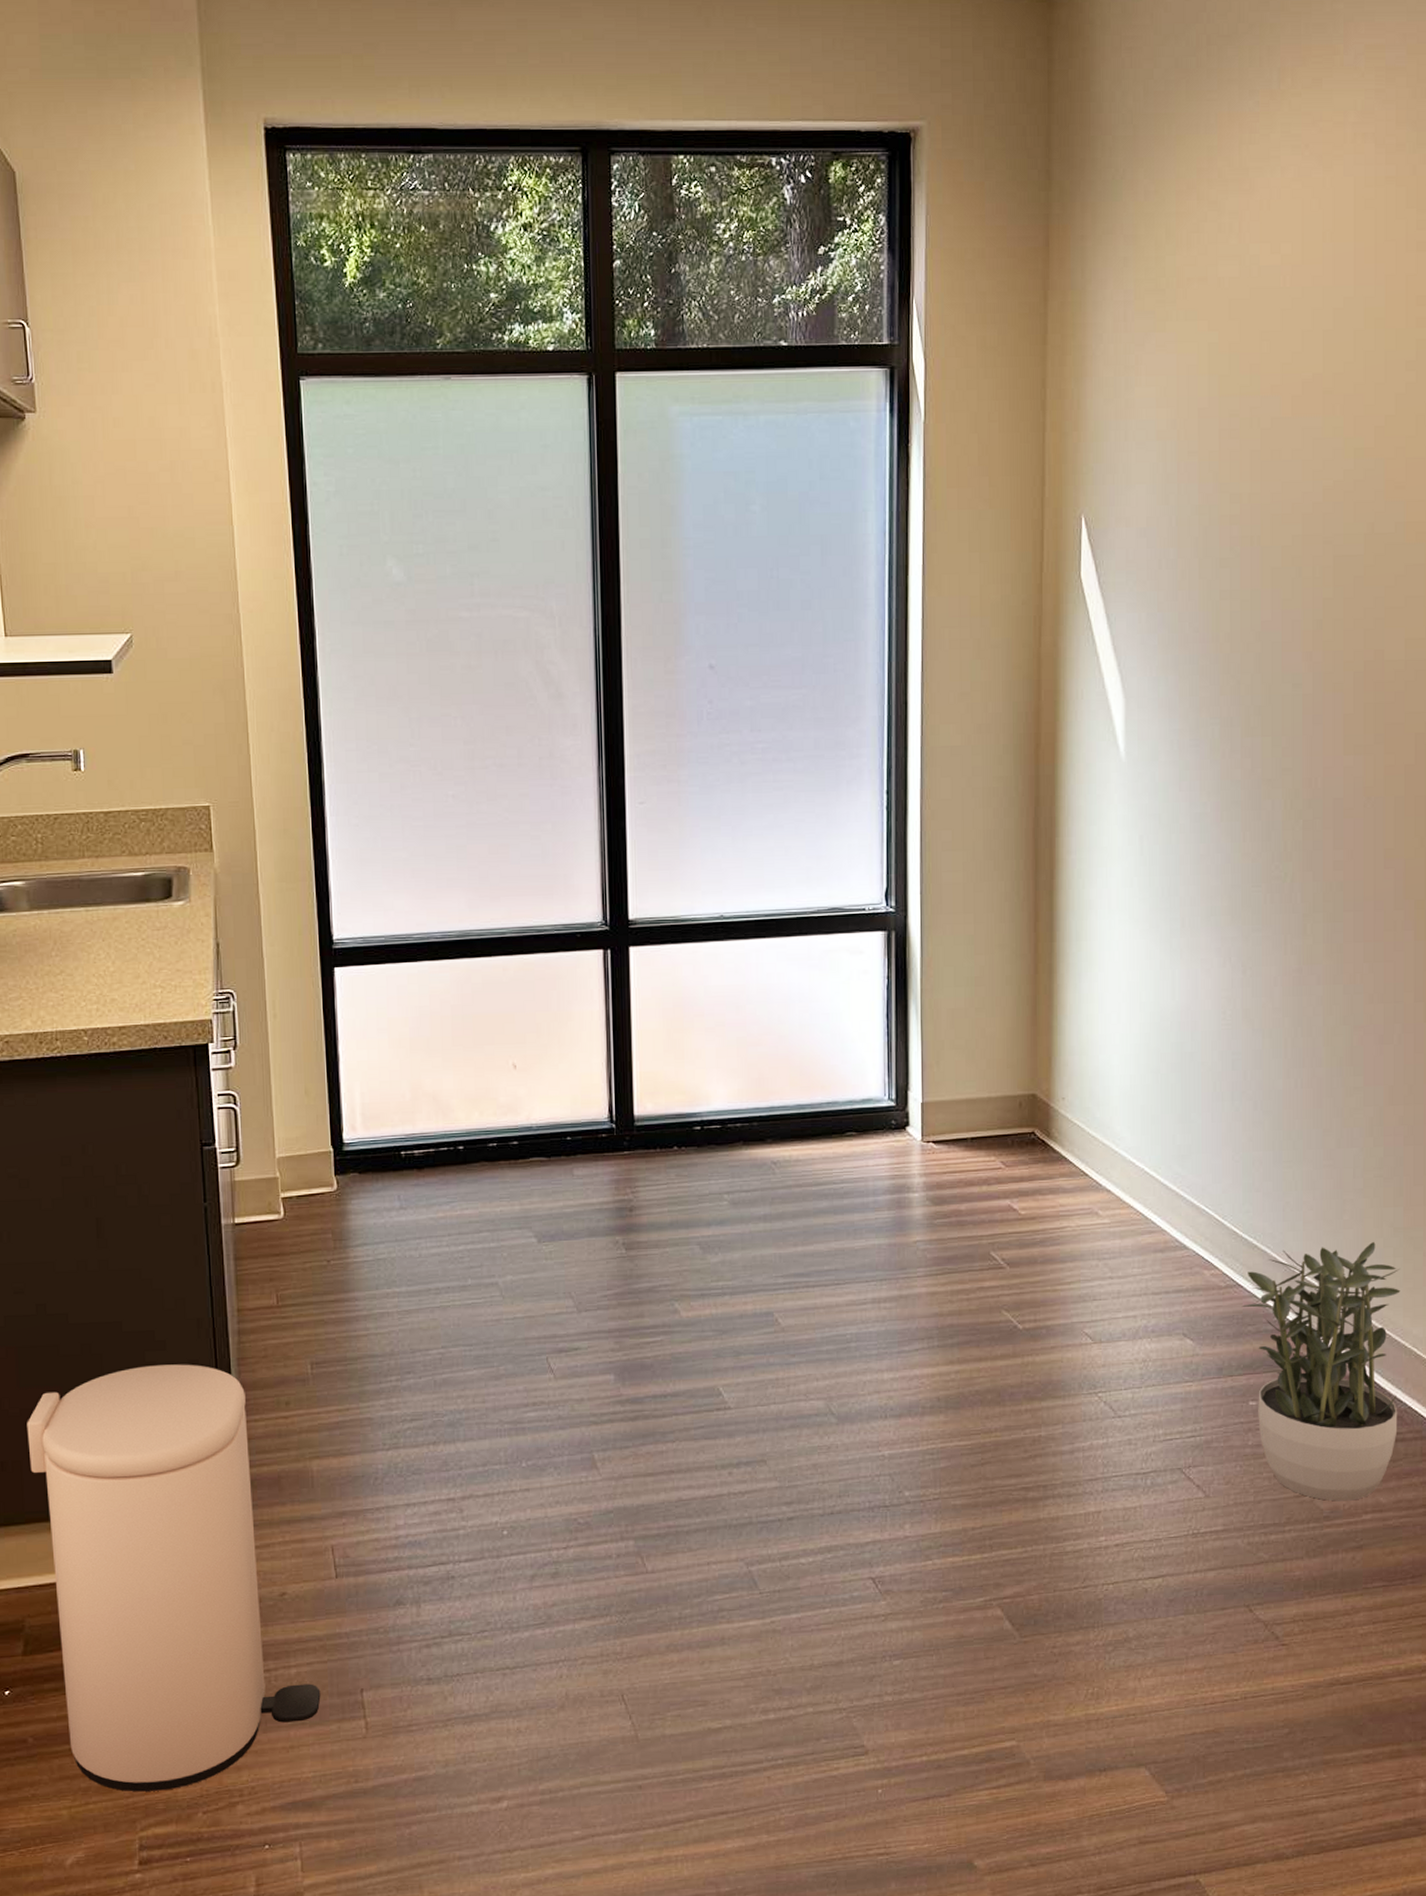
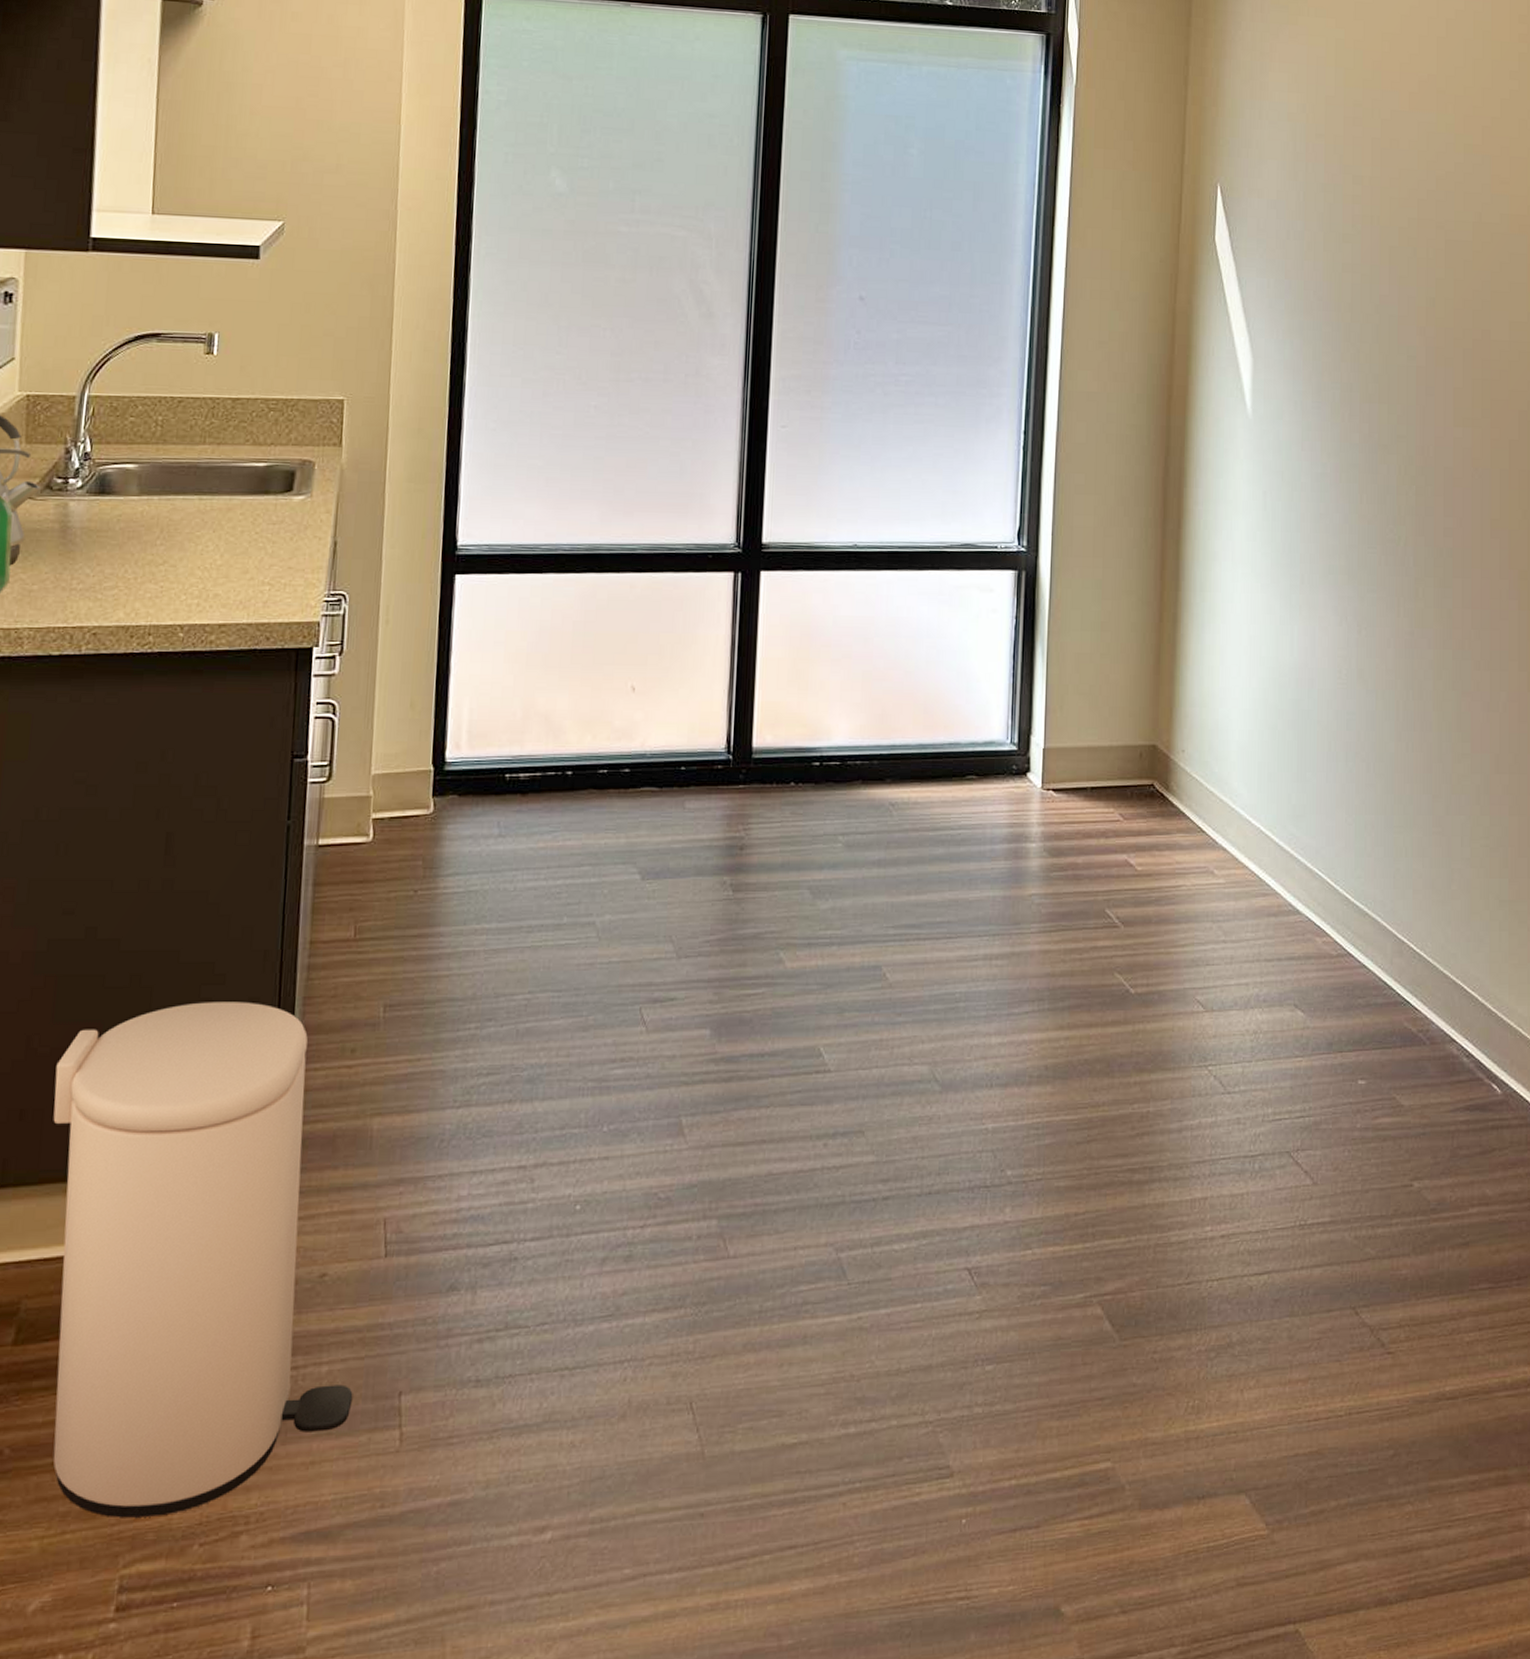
potted plant: present [1241,1241,1401,1501] -> none [1352,913,1506,1192]

